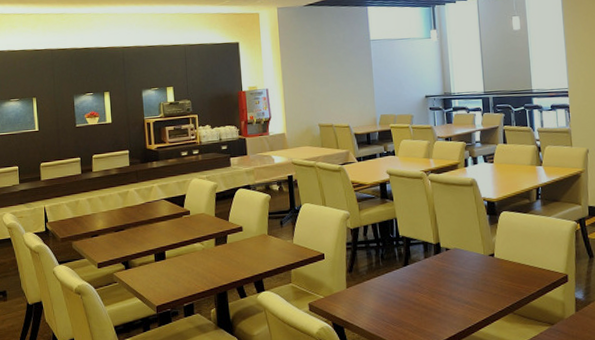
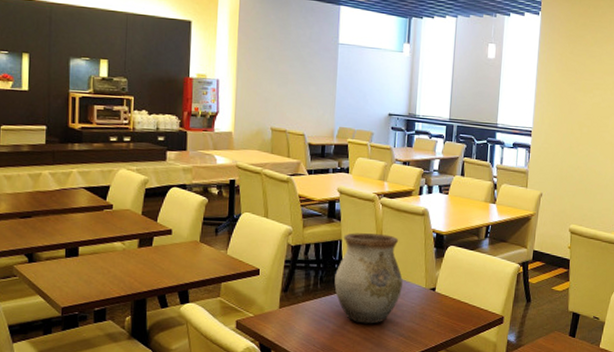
vase: none [394,208,461,295] -> present [334,233,403,324]

